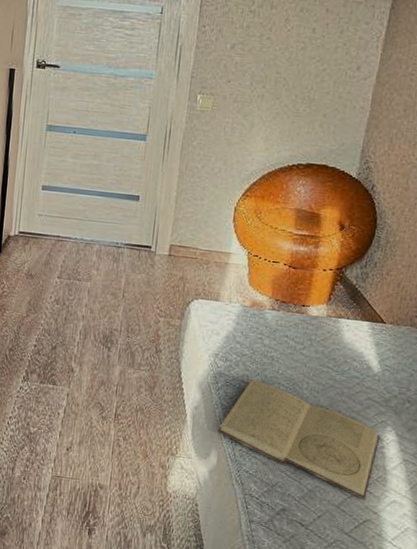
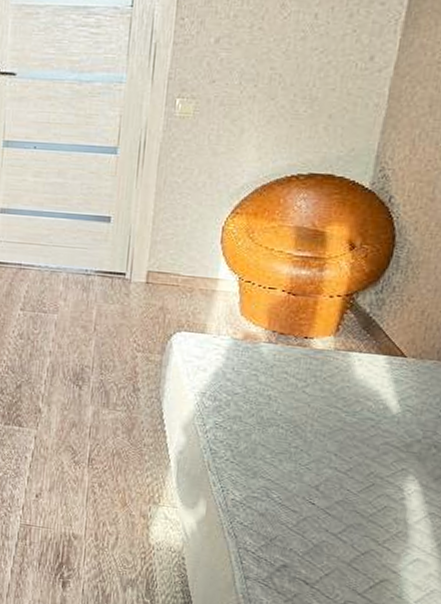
book: present [218,379,381,500] -> none [206,421,401,558]

